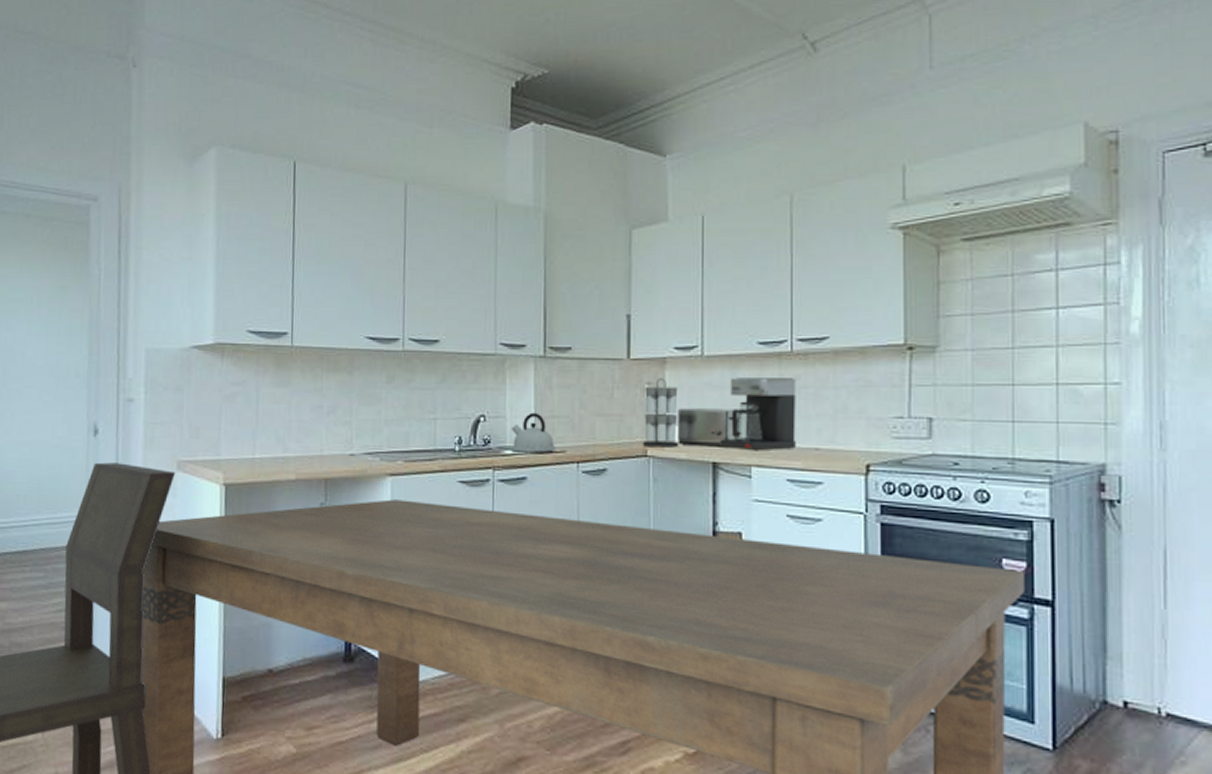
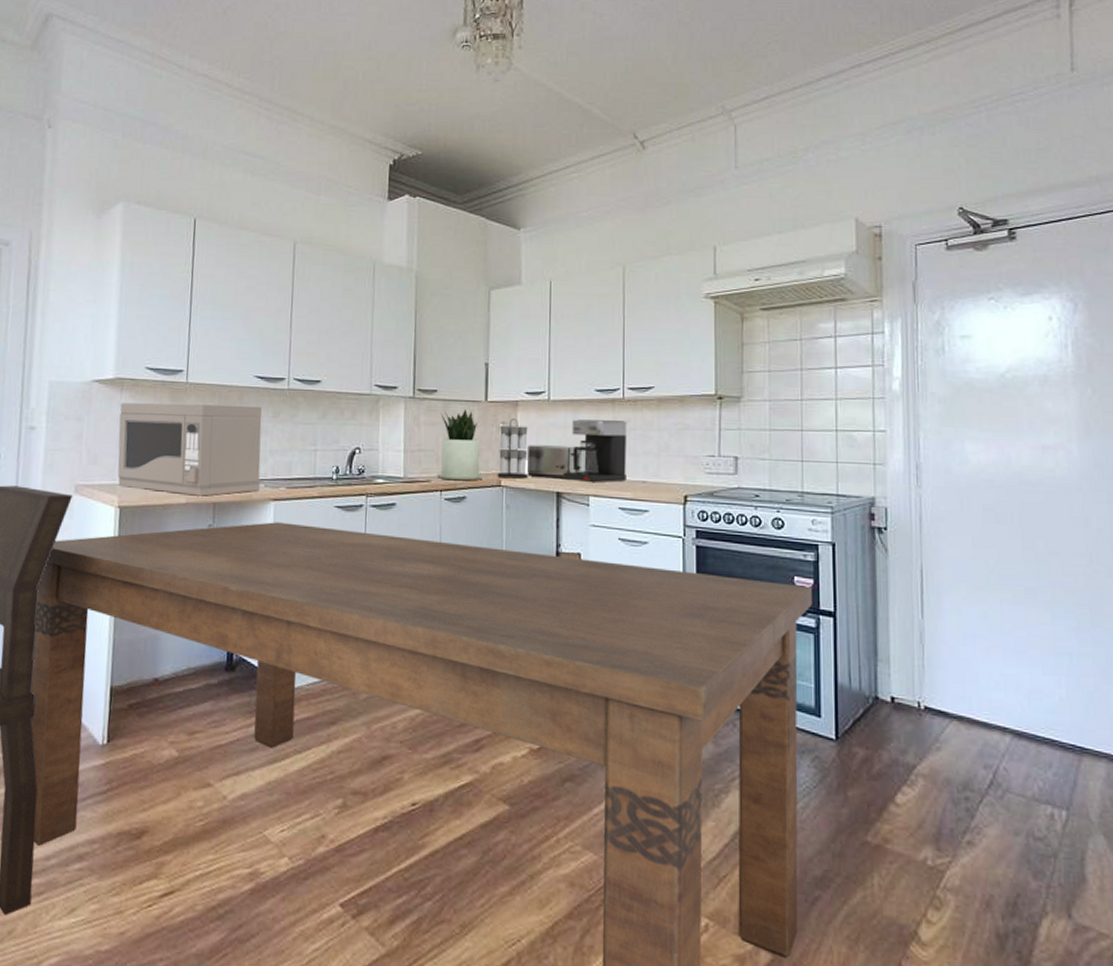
microwave: none [220,369,376,472] -> present [117,402,262,496]
kettle: present [511,412,556,453] -> none [383,446,422,482]
planter: none [573,368,627,451] -> present [437,409,484,481]

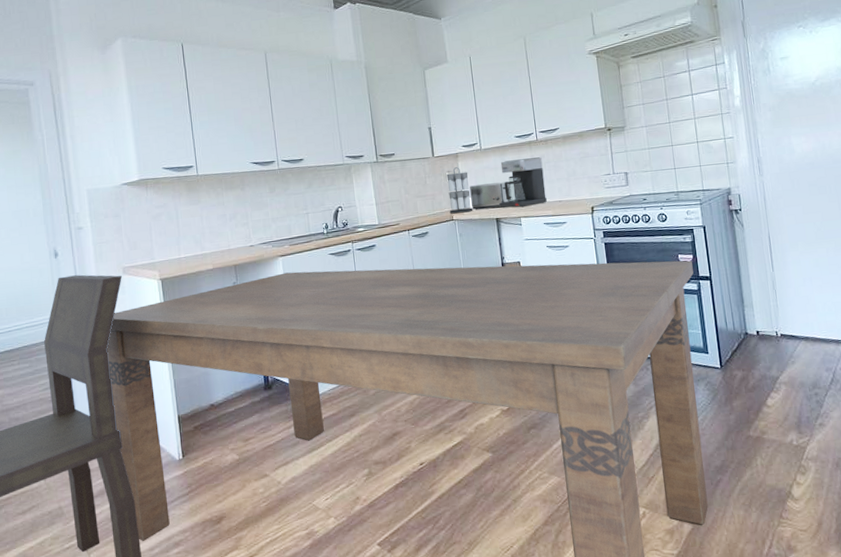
microwave: present [117,402,262,496] -> none [148,185,269,264]
planter: present [437,409,484,481] -> none [400,165,440,222]

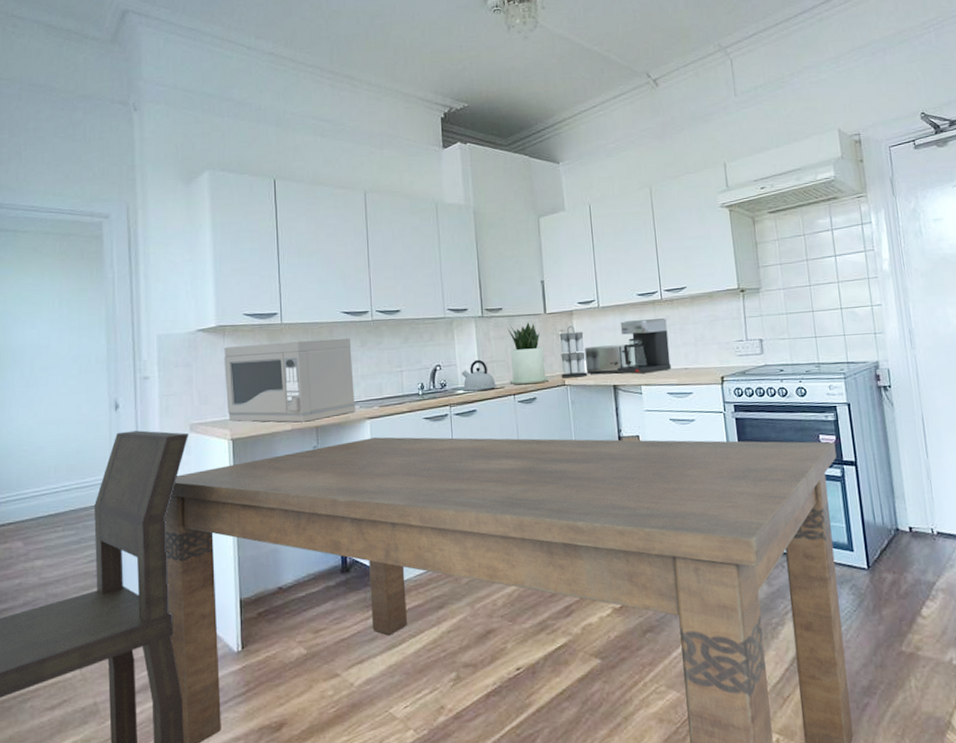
microwave: none [148,185,269,264] -> present [224,338,356,423]
kettle: none [361,200,393,229] -> present [462,359,497,391]
planter: none [400,165,440,222] -> present [507,322,550,385]

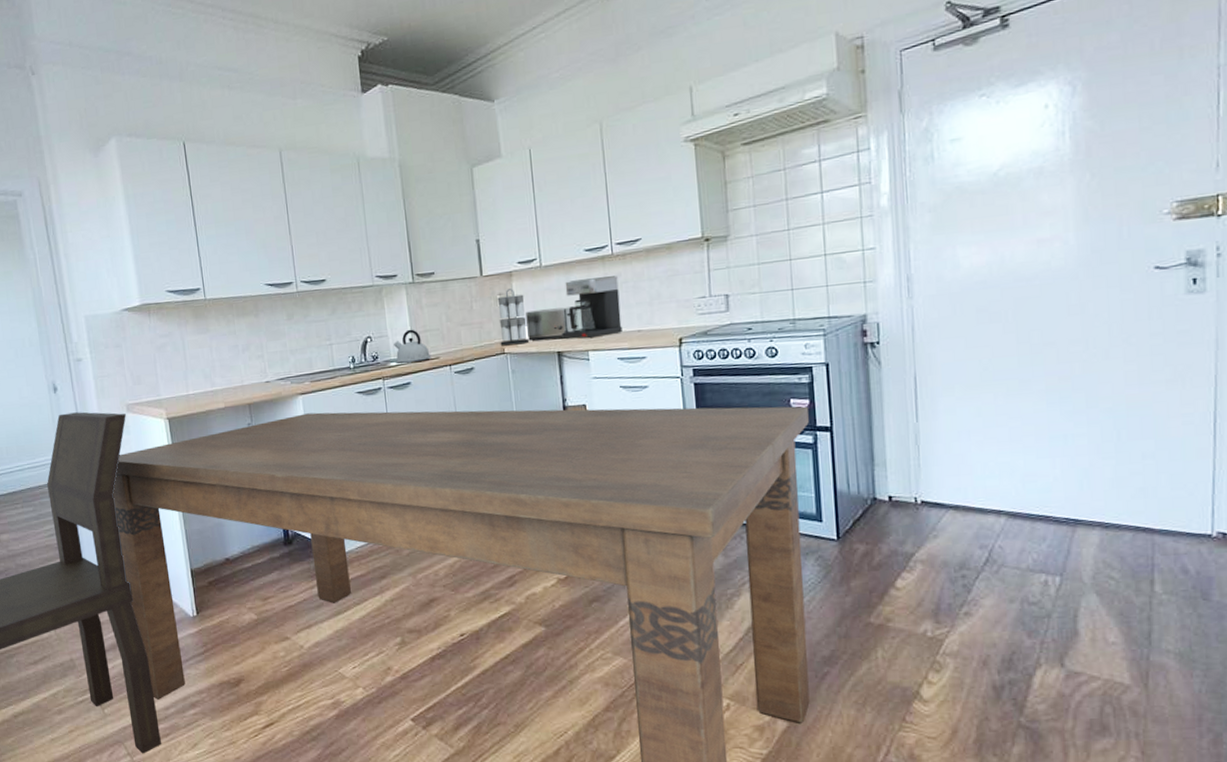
microwave: present [224,338,356,423] -> none [151,311,287,401]
planter: present [507,322,550,385] -> none [440,286,488,355]

